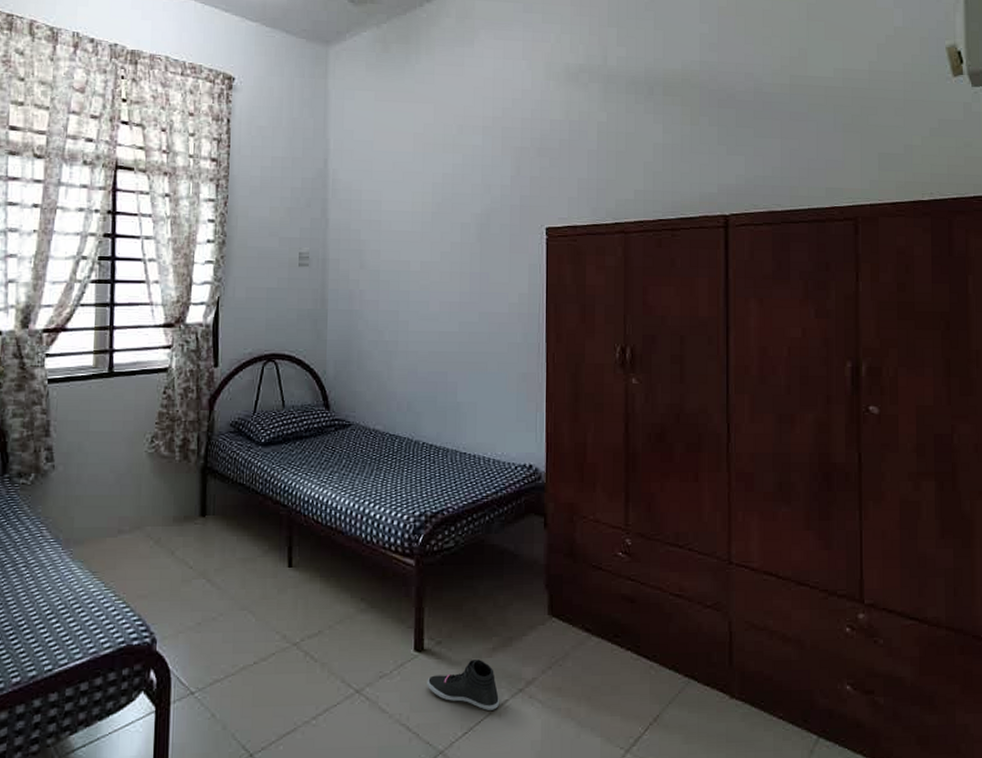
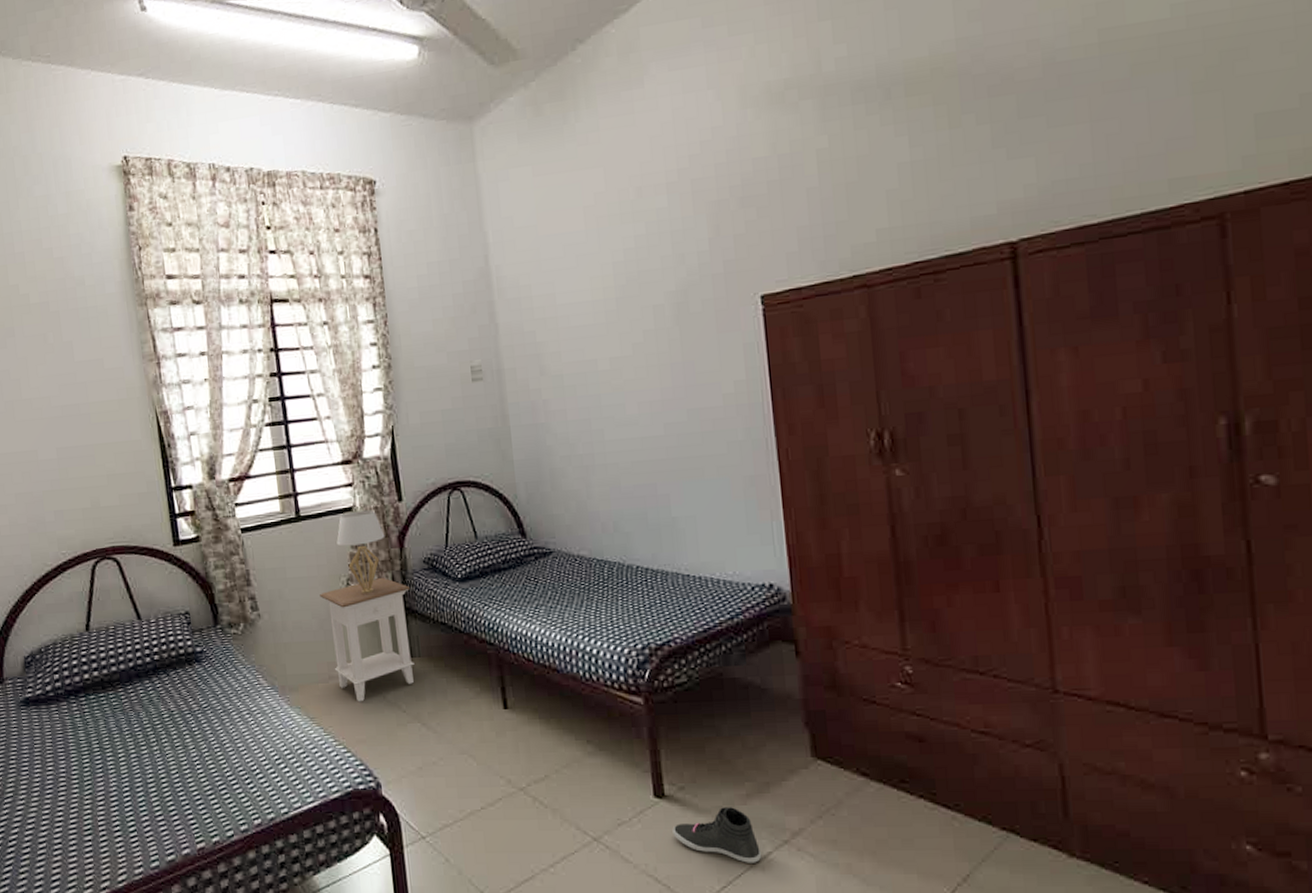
nightstand: none [121,436,215,558] -> present [320,577,415,702]
table lamp: none [147,372,197,452] -> present [336,510,385,594]

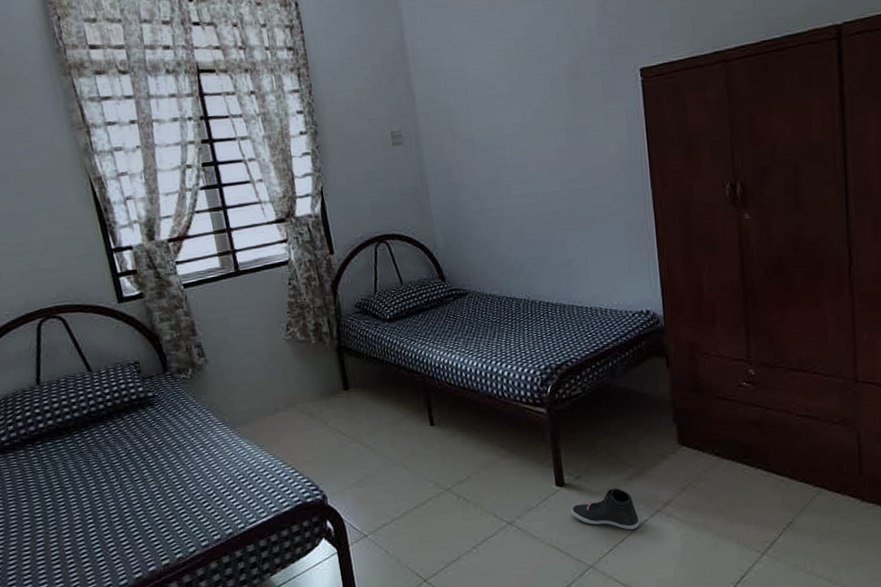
nightstand: present [320,577,415,702] -> none [262,321,352,430]
table lamp: present [336,510,385,594] -> none [275,262,320,337]

